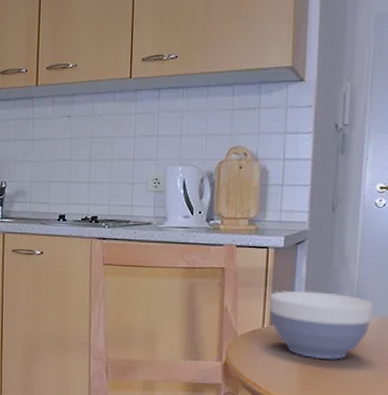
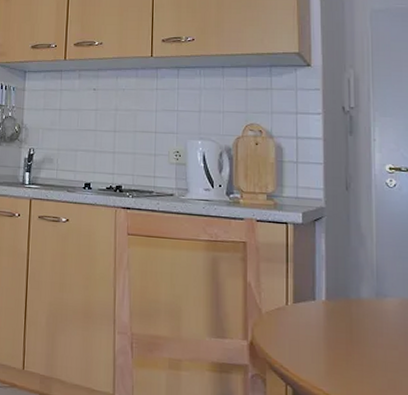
bowl: present [269,290,374,361] -> none [291,267,394,344]

